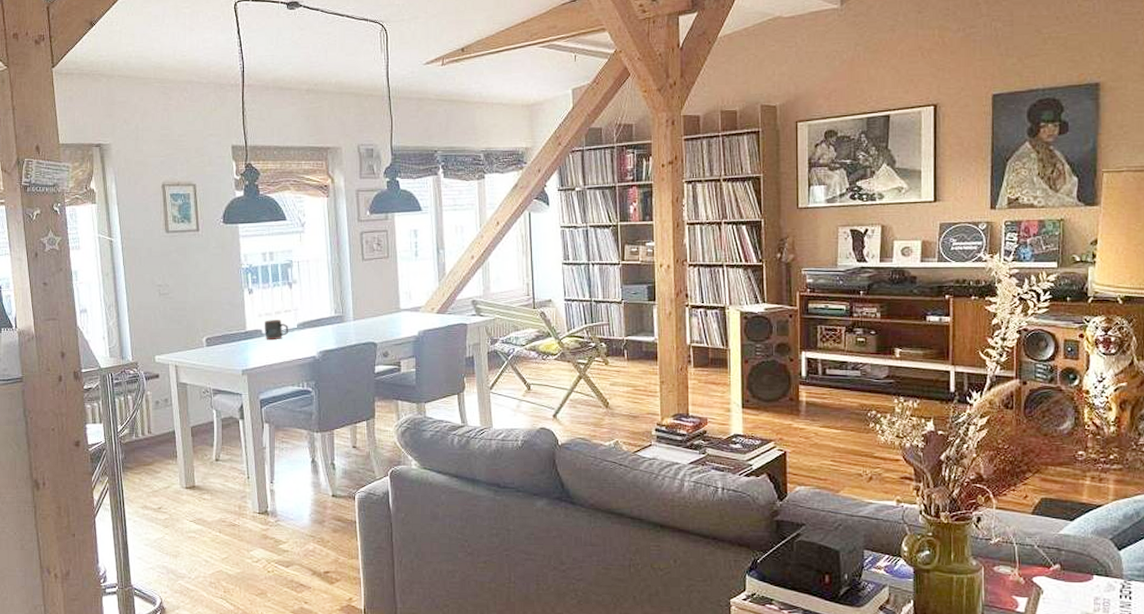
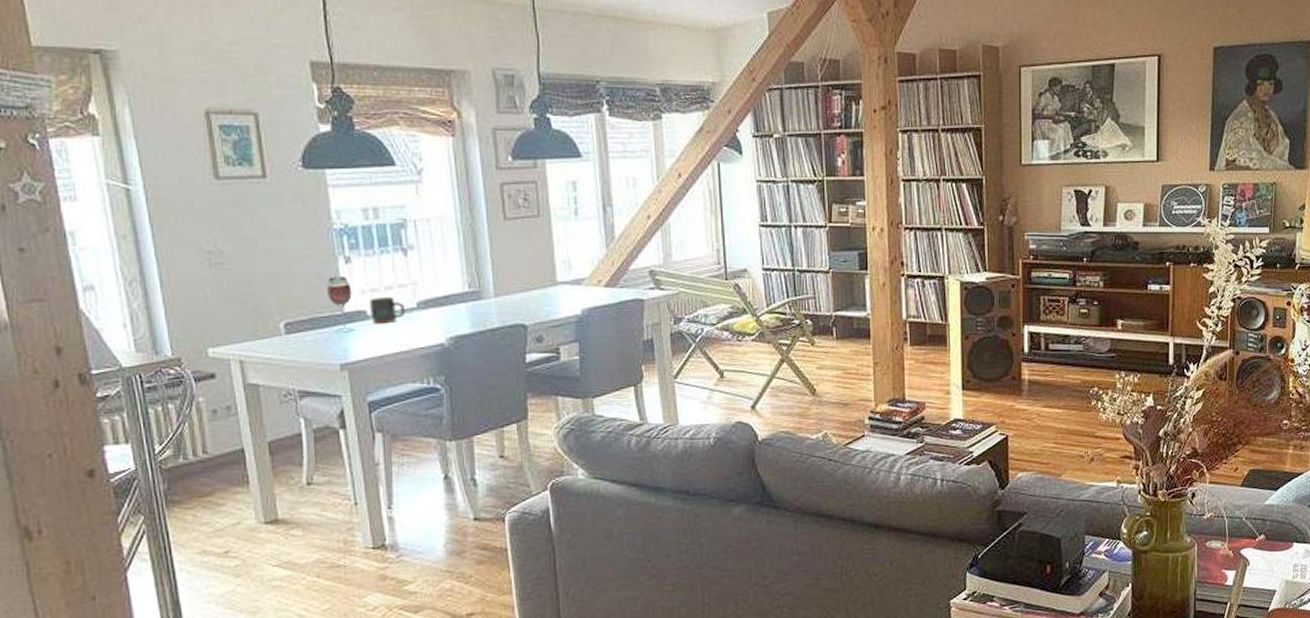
wineglass: none [236,304,254,347] -> present [327,277,355,334]

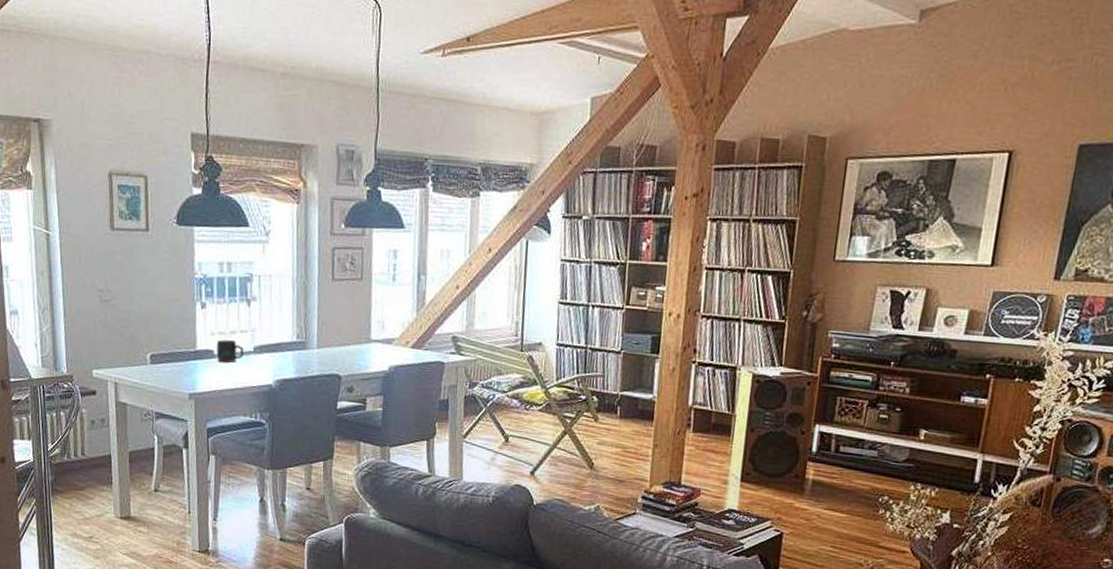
wineglass: present [327,277,355,334] -> none [185,319,204,369]

